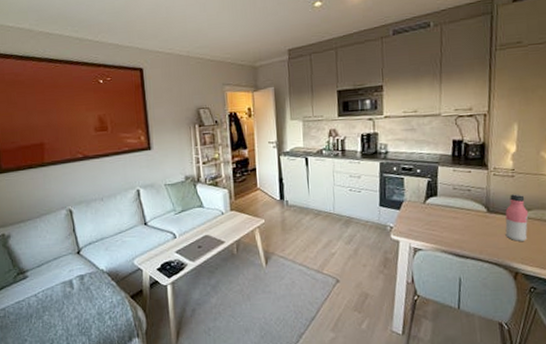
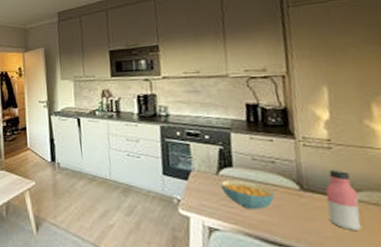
cereal bowl: none [427,207,468,231] -> present [221,180,275,210]

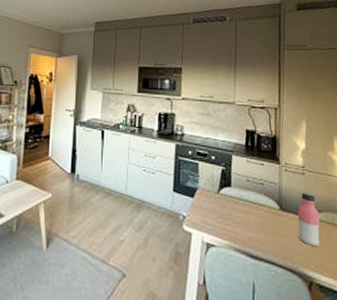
cereal bowl: present [221,180,275,210] -> none [220,199,261,227]

